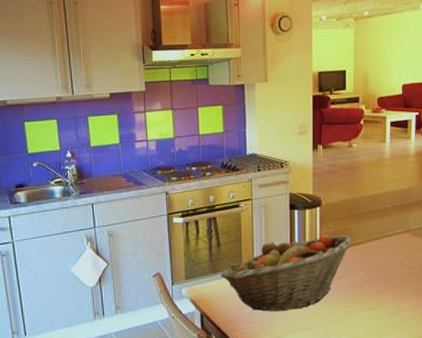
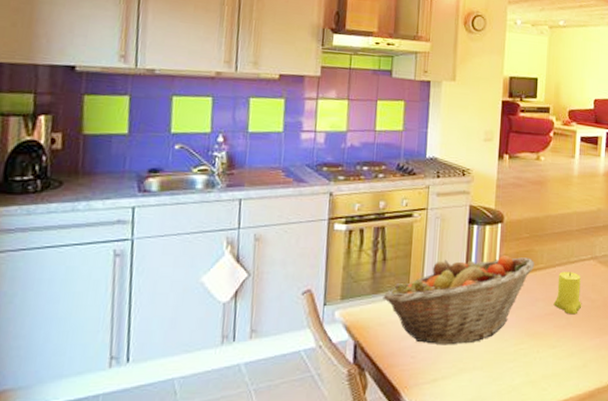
candle: none [372,244,398,281] -> present [553,271,582,315]

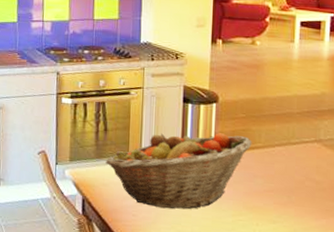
candle: present [553,271,582,315] -> none [273,152,305,194]

